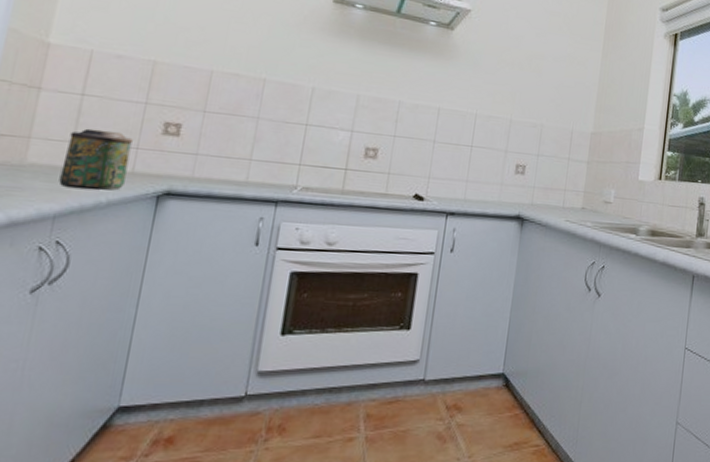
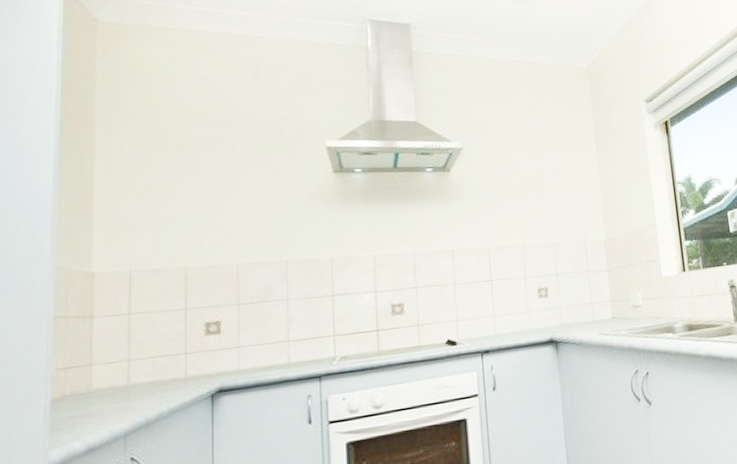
canister: present [58,128,133,190] -> none [123,341,180,404]

